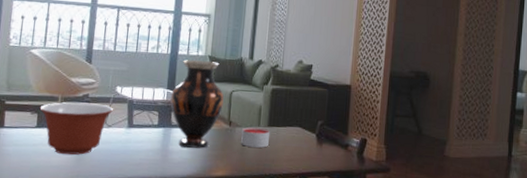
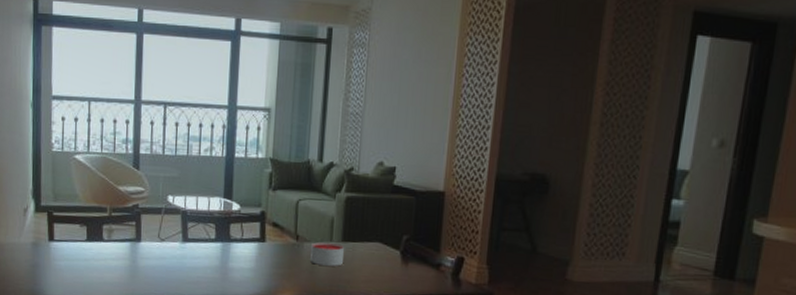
mixing bowl: present [39,102,114,155] -> none [88,213,167,271]
vase: present [170,60,225,148] -> none [228,163,290,266]

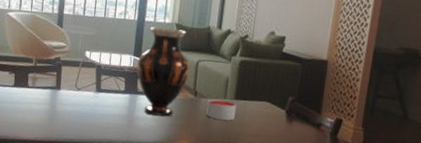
vase: none [228,163,290,266] -> present [136,27,191,117]

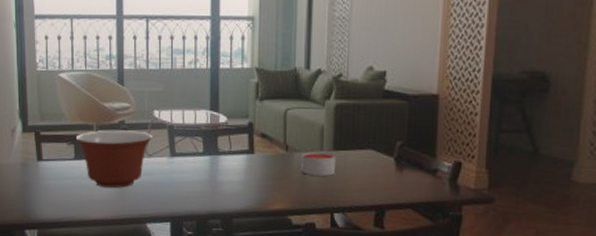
mixing bowl: none [16,64,83,115] -> present [75,130,153,189]
vase: present [136,27,191,117] -> none [215,74,278,178]

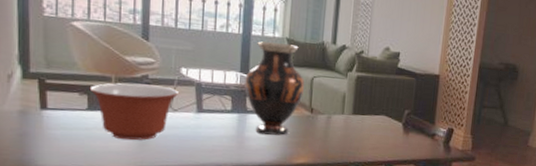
vase: none [215,74,278,178] -> present [244,41,305,135]
candle: present [301,152,335,176] -> none [324,115,354,136]

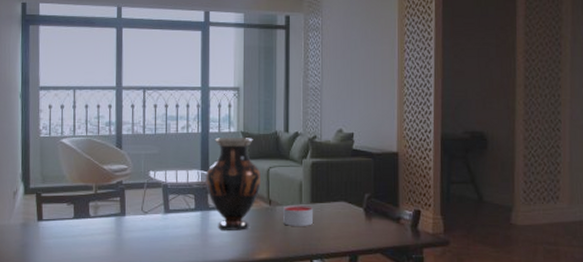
mixing bowl: present [89,83,180,140] -> none [75,190,149,245]
candle: none [324,115,354,136] -> present [283,205,313,226]

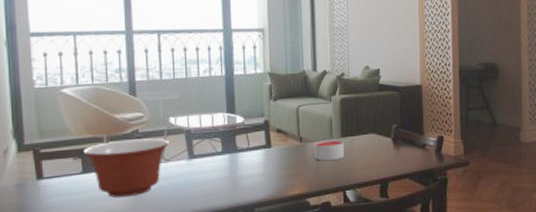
mixing bowl: none [75,190,149,245] -> present [83,138,170,198]
vase: present [206,138,262,231] -> none [232,78,292,171]

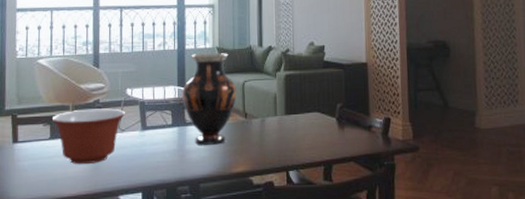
vase: none [232,78,292,171] -> present [182,53,238,145]
candle: present [314,140,344,161] -> none [259,117,288,138]

